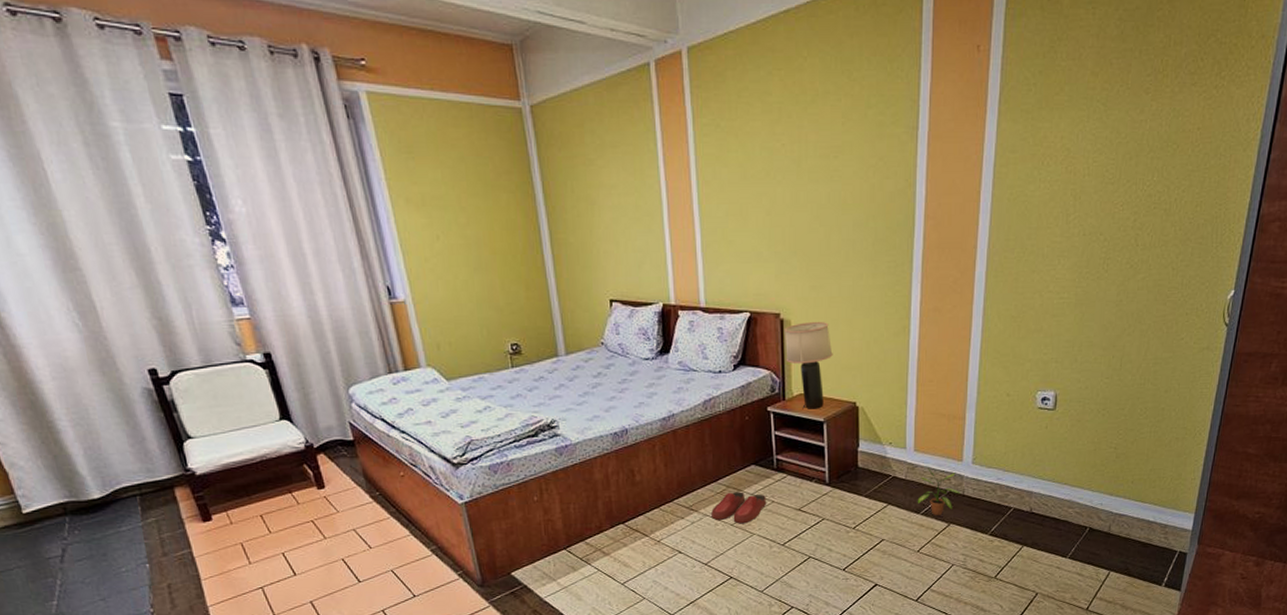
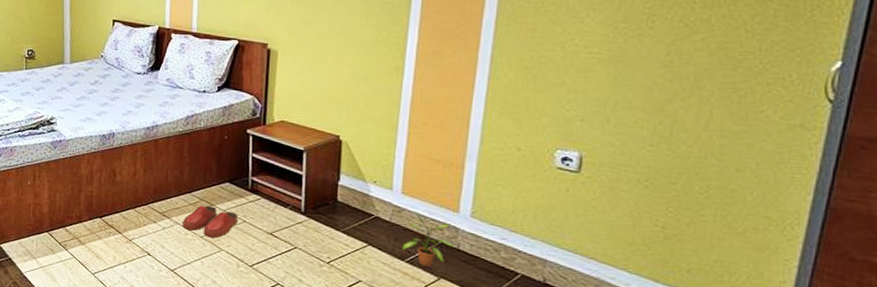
table lamp: present [784,322,833,409] -> none [269,54,319,138]

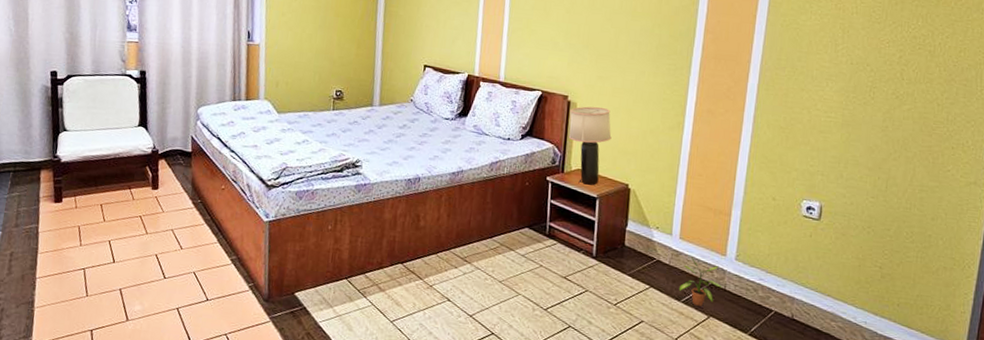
slippers: present [182,205,238,238] -> none [482,250,535,283]
table lamp: none [269,54,319,138] -> present [568,106,612,185]

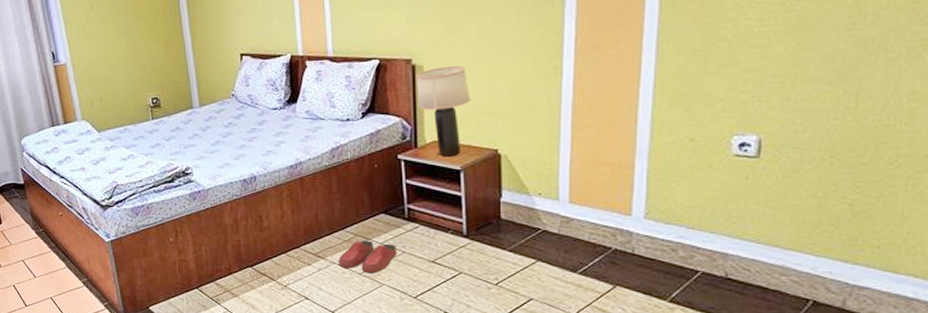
slippers: none [482,250,535,283] -> present [339,240,396,274]
potted plant: present [678,256,723,306] -> none [573,221,631,276]

